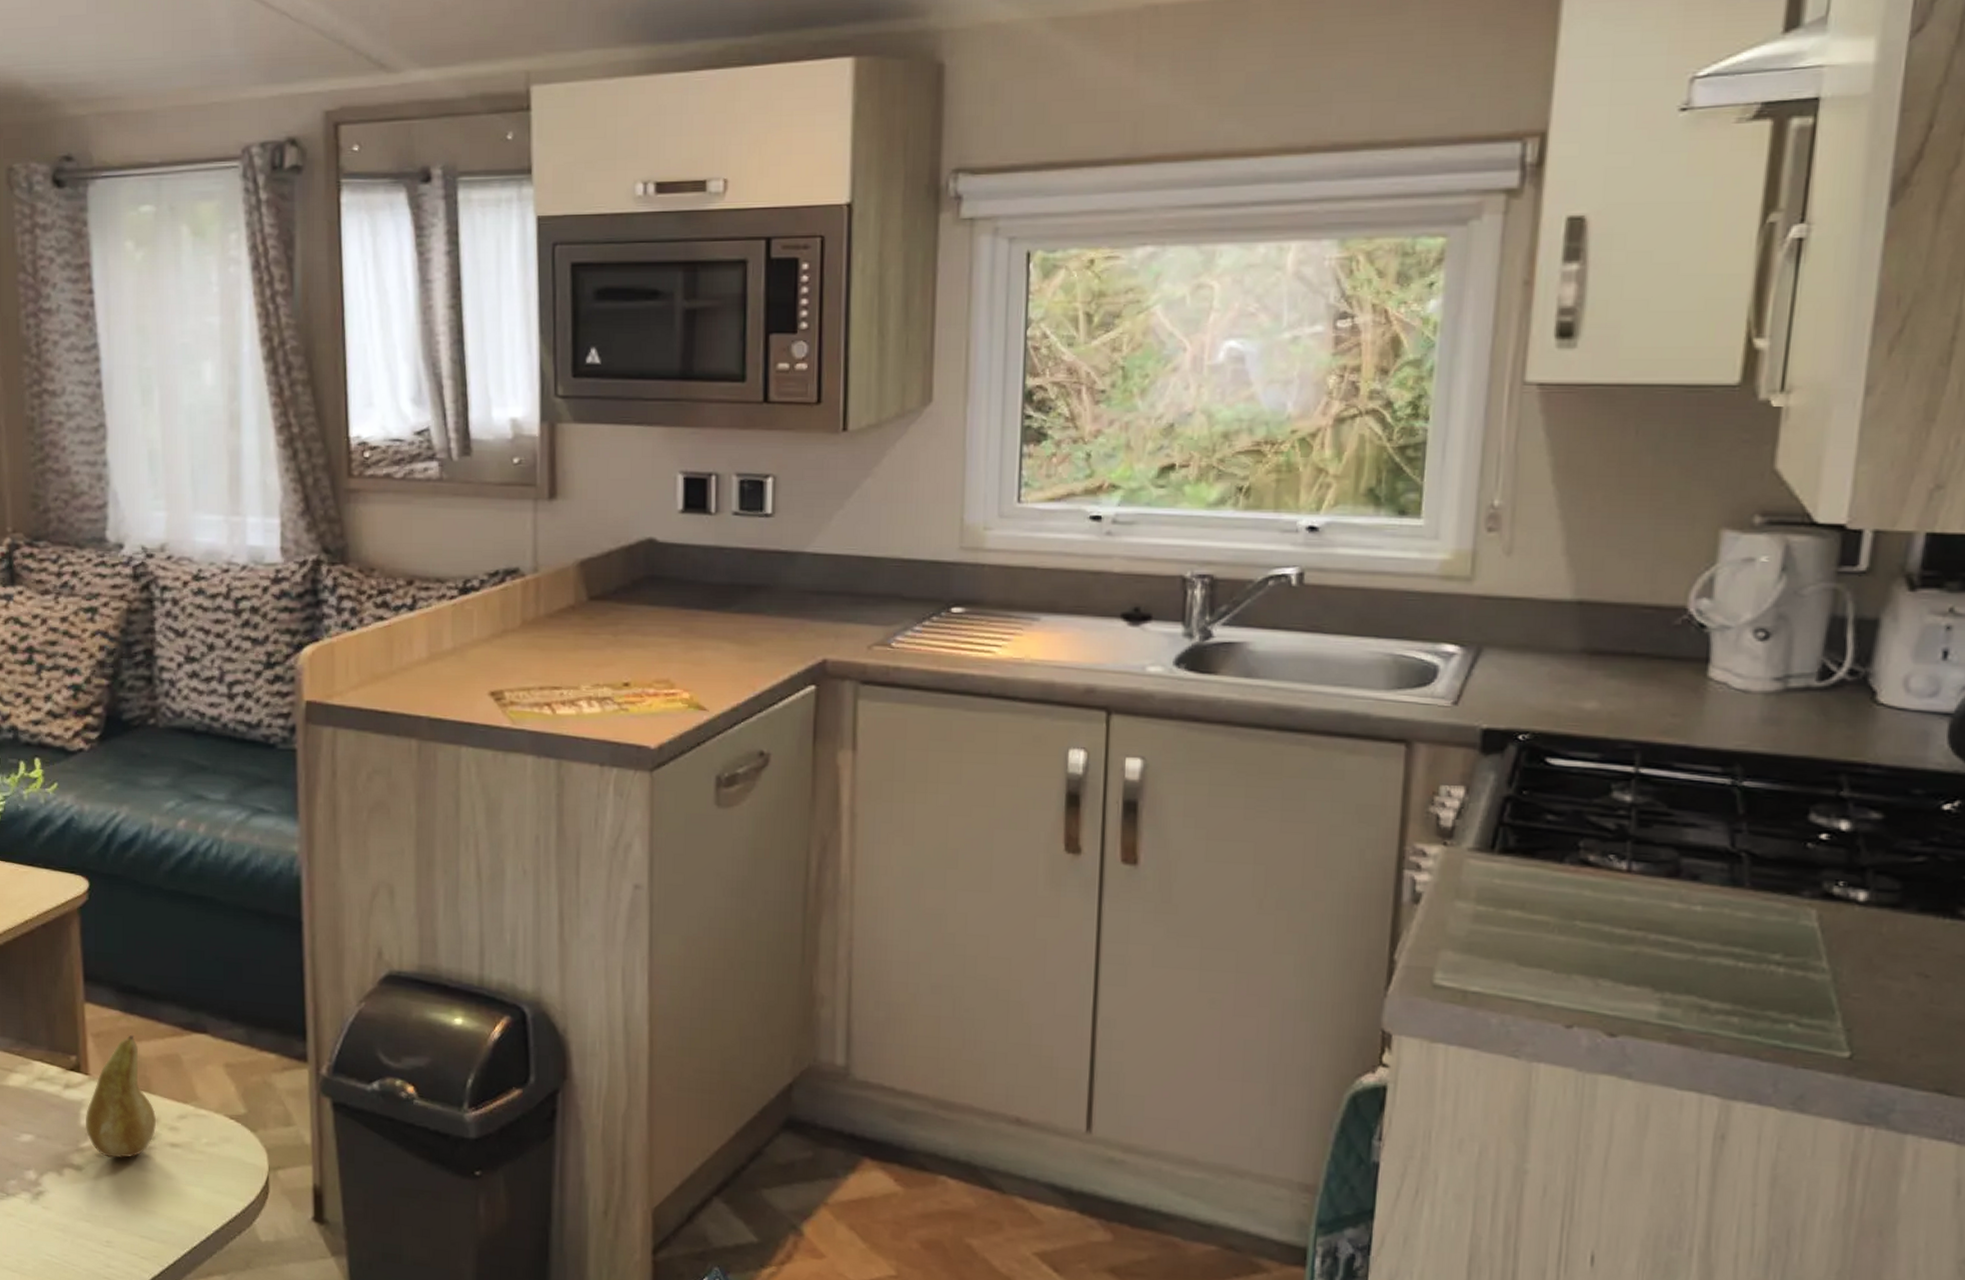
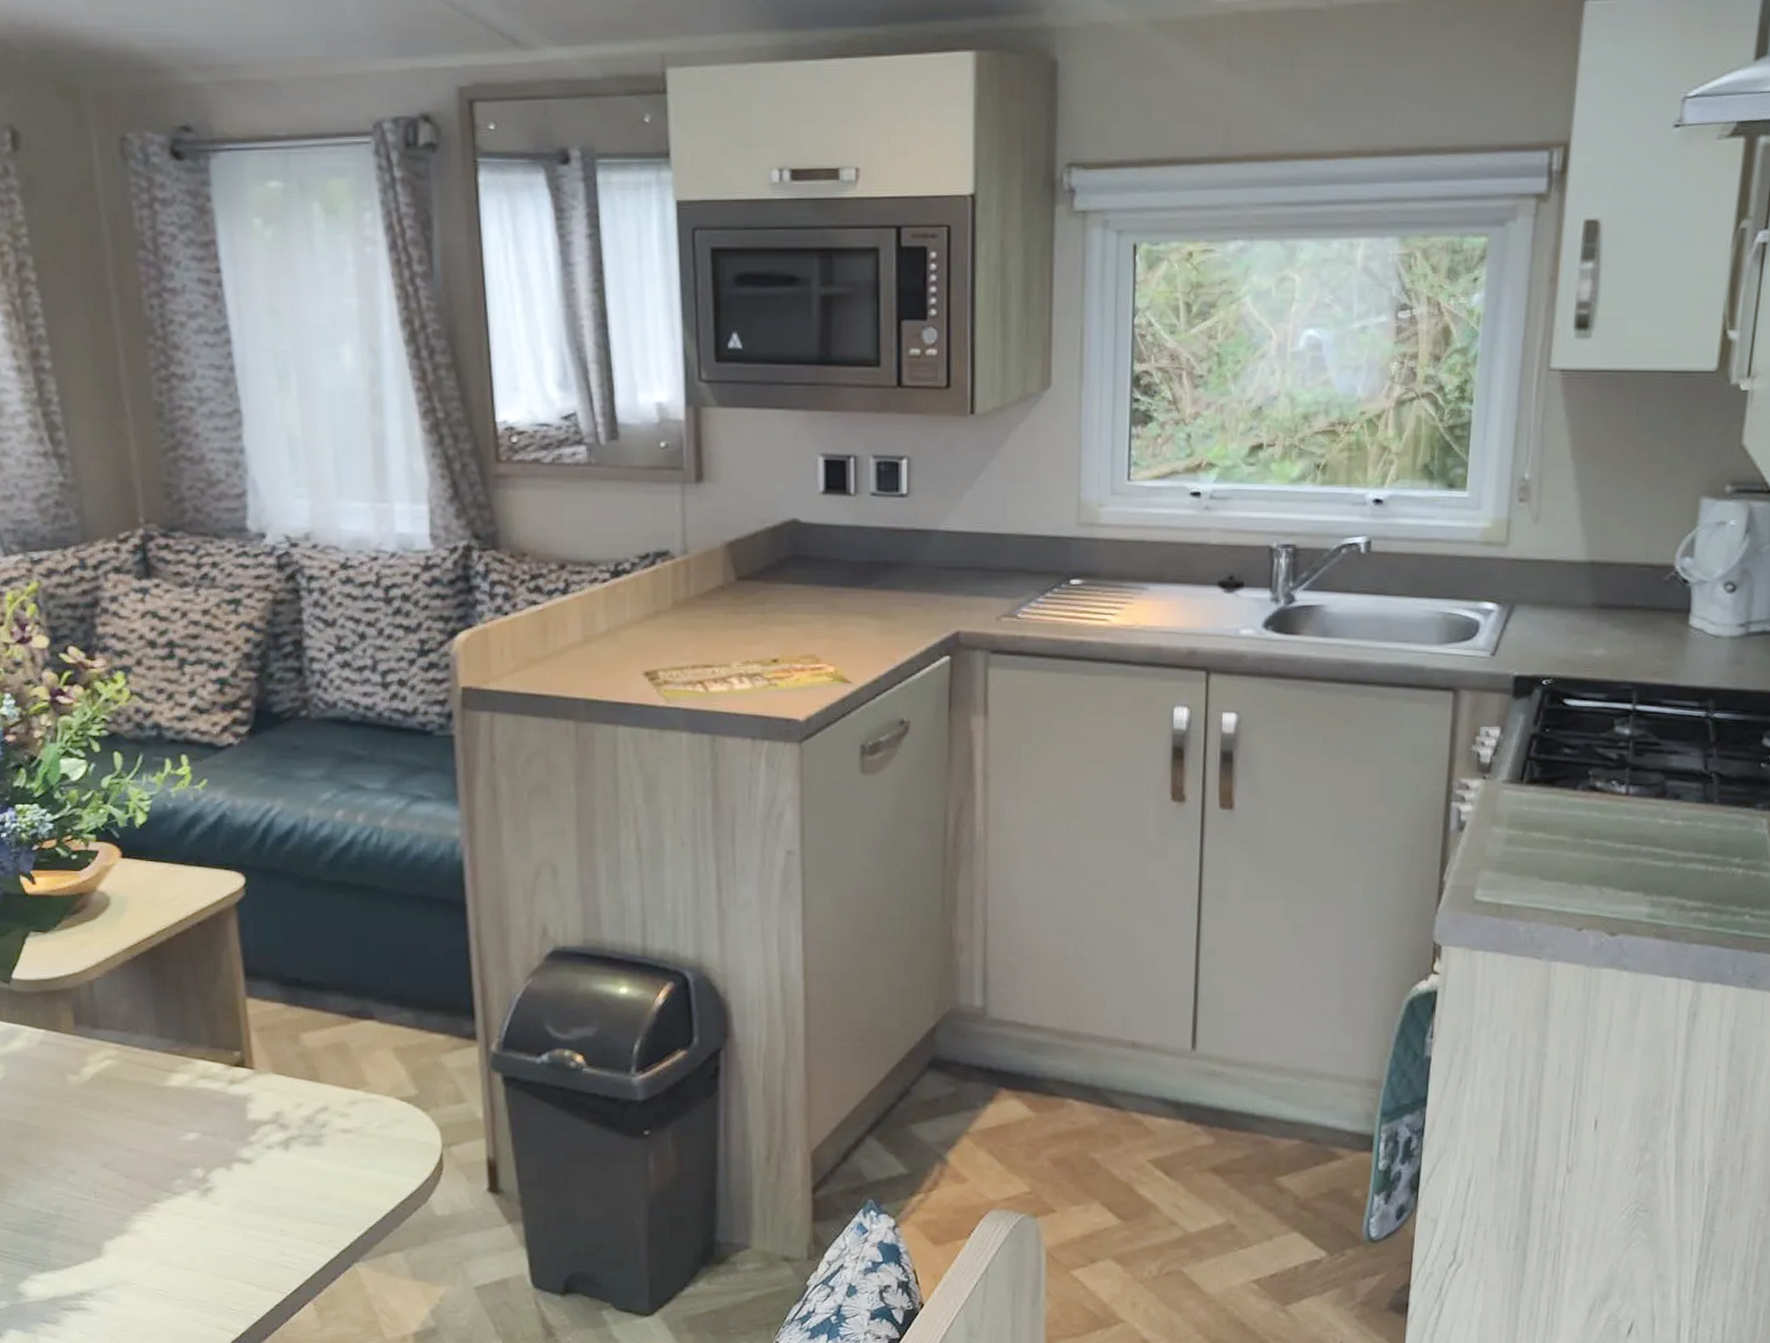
fruit: present [86,1034,156,1159] -> none [253,1026,326,1149]

